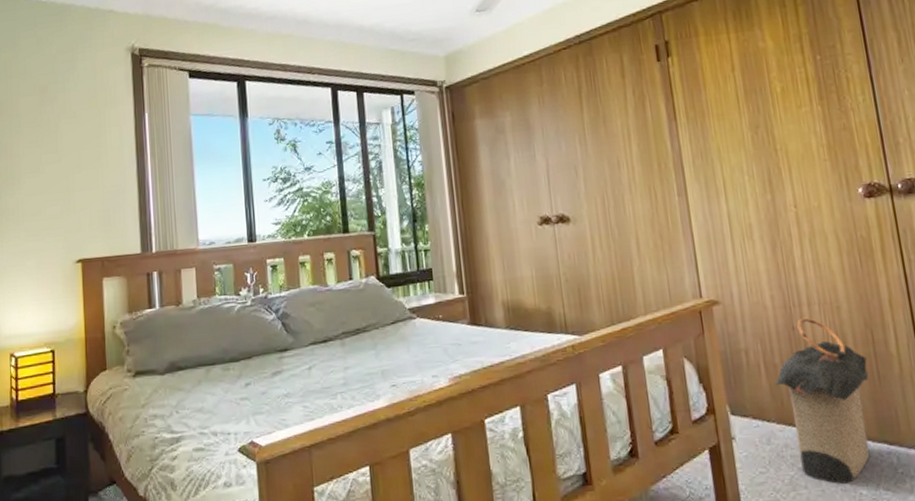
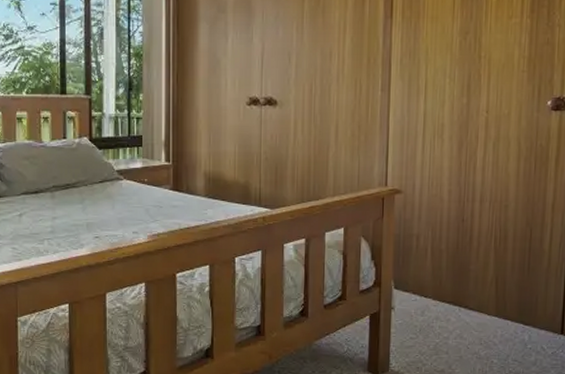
laundry hamper: present [773,317,870,484] -> none [436,212,522,353]

